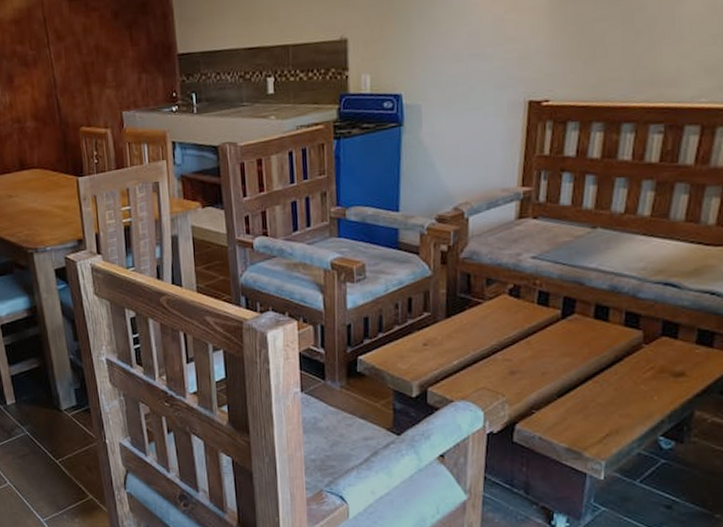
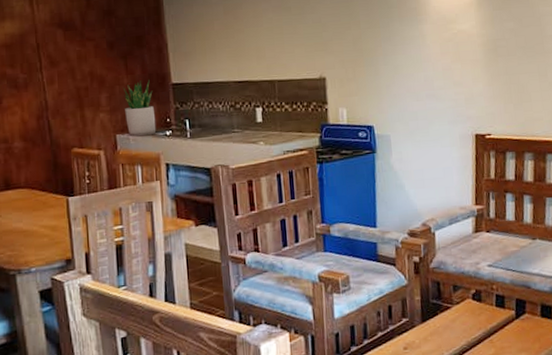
planter: none [129,51,163,114] -> present [124,80,157,137]

